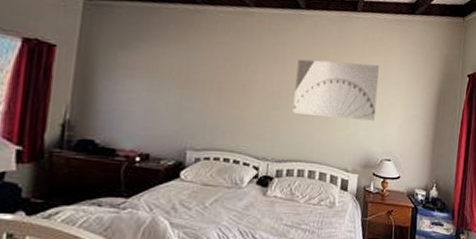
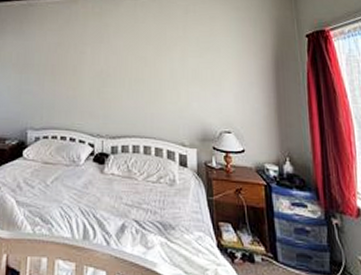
wall art: present [292,59,379,121] -> none [121,35,207,92]

